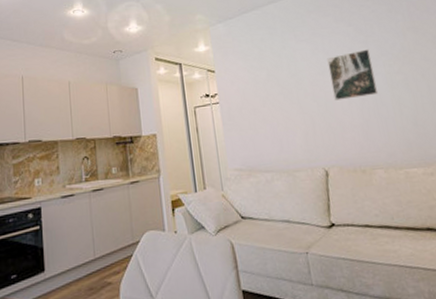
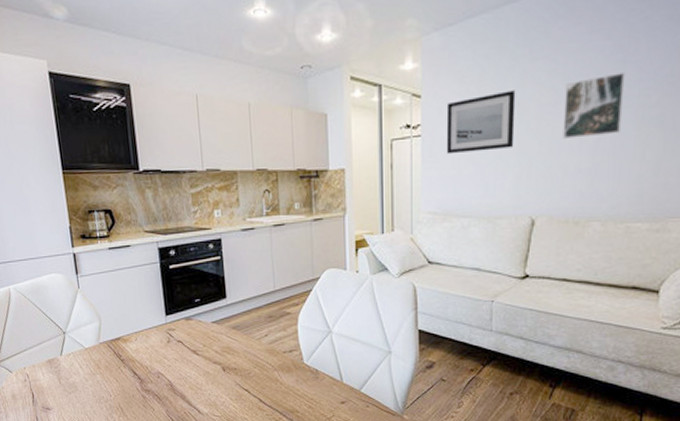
wall art: none [236,64,297,118] -> present [446,90,516,155]

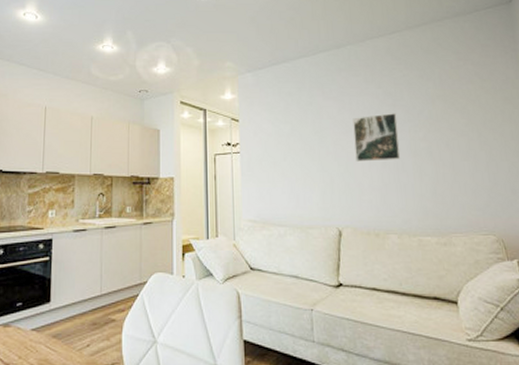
wall art: present [446,90,516,155] -> none [260,121,318,170]

